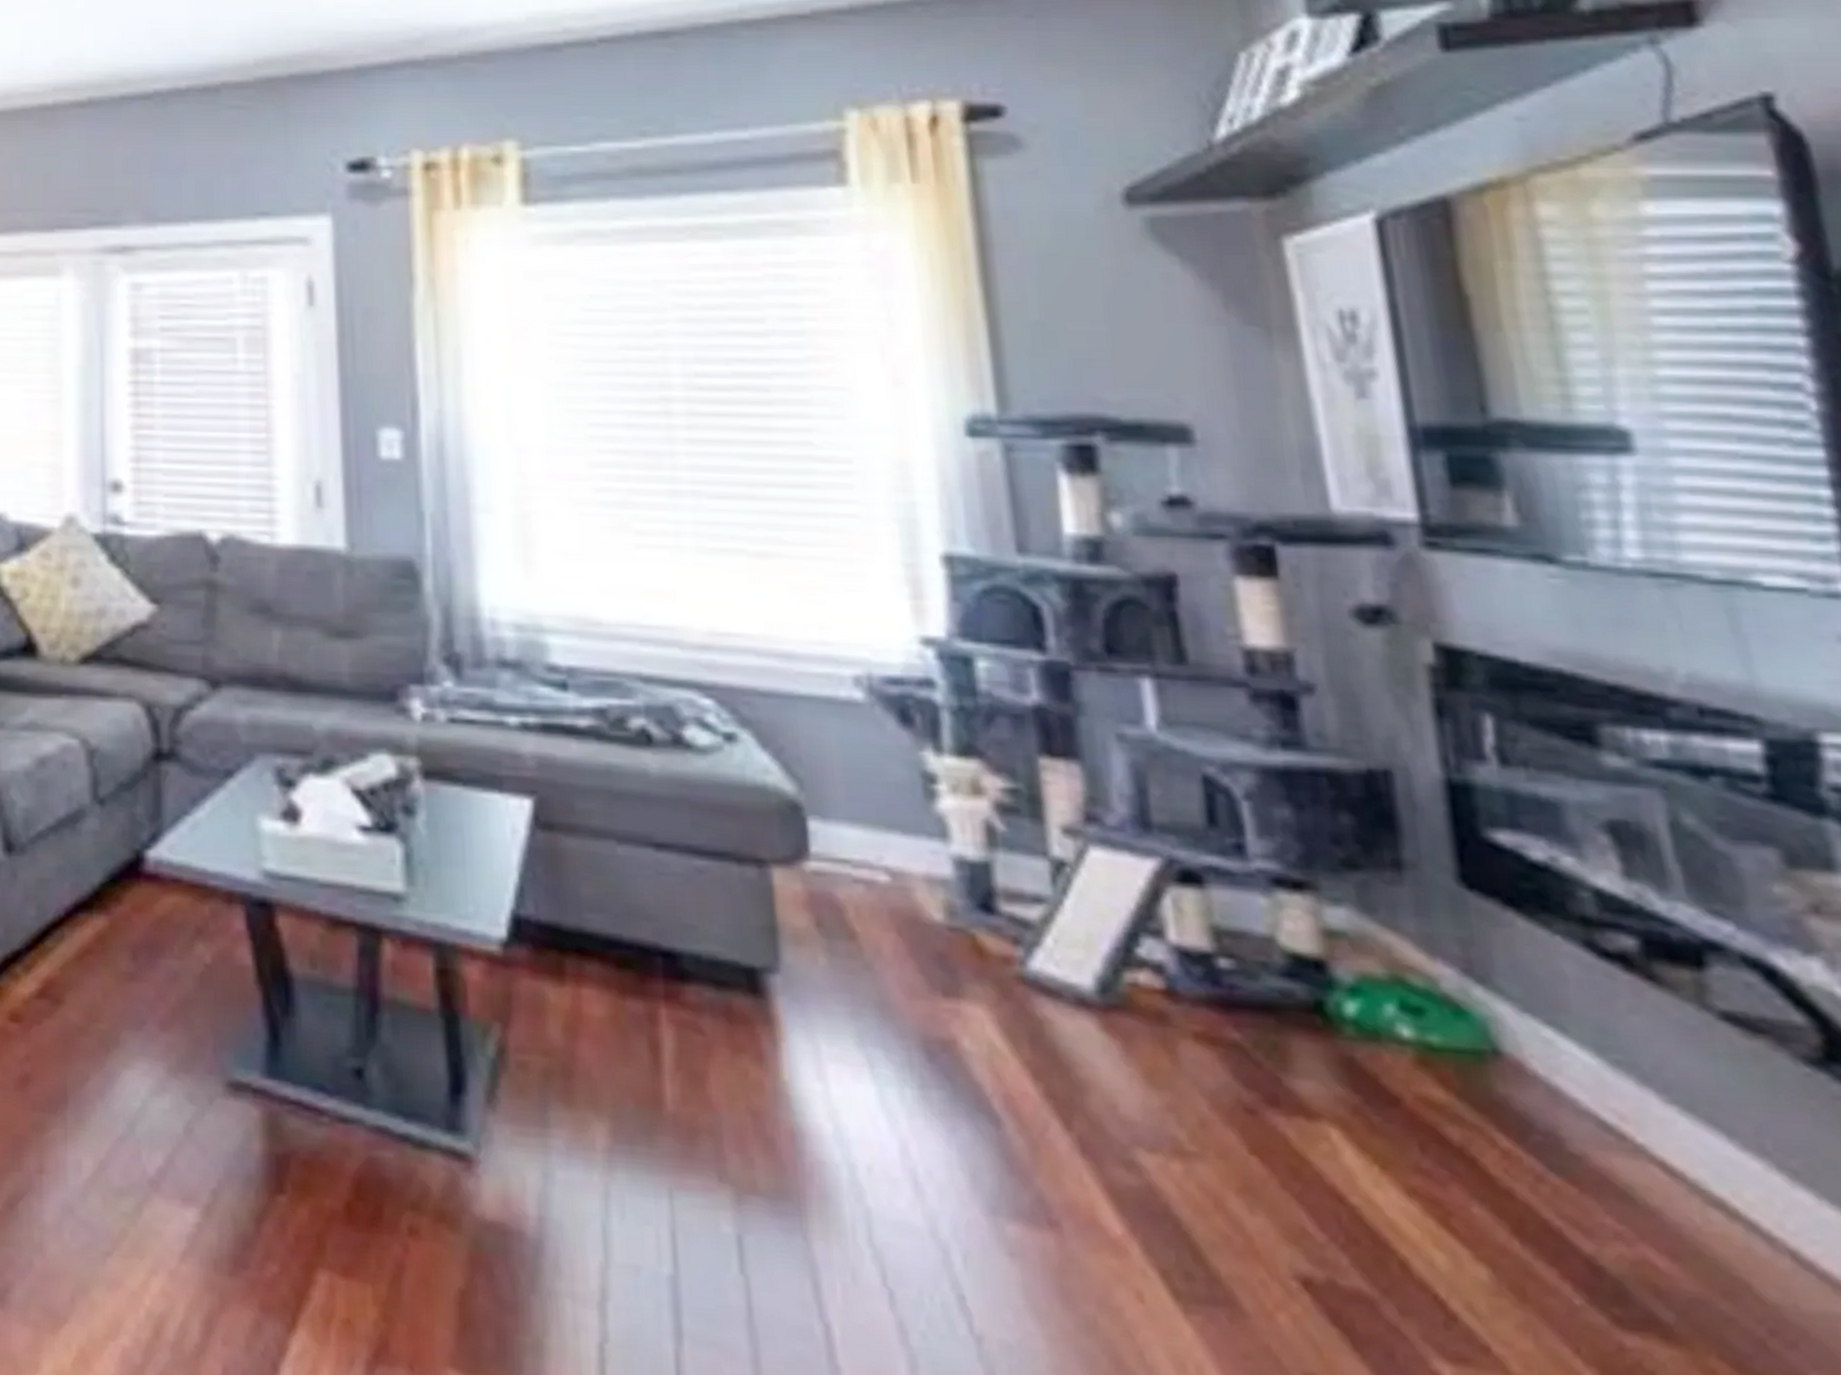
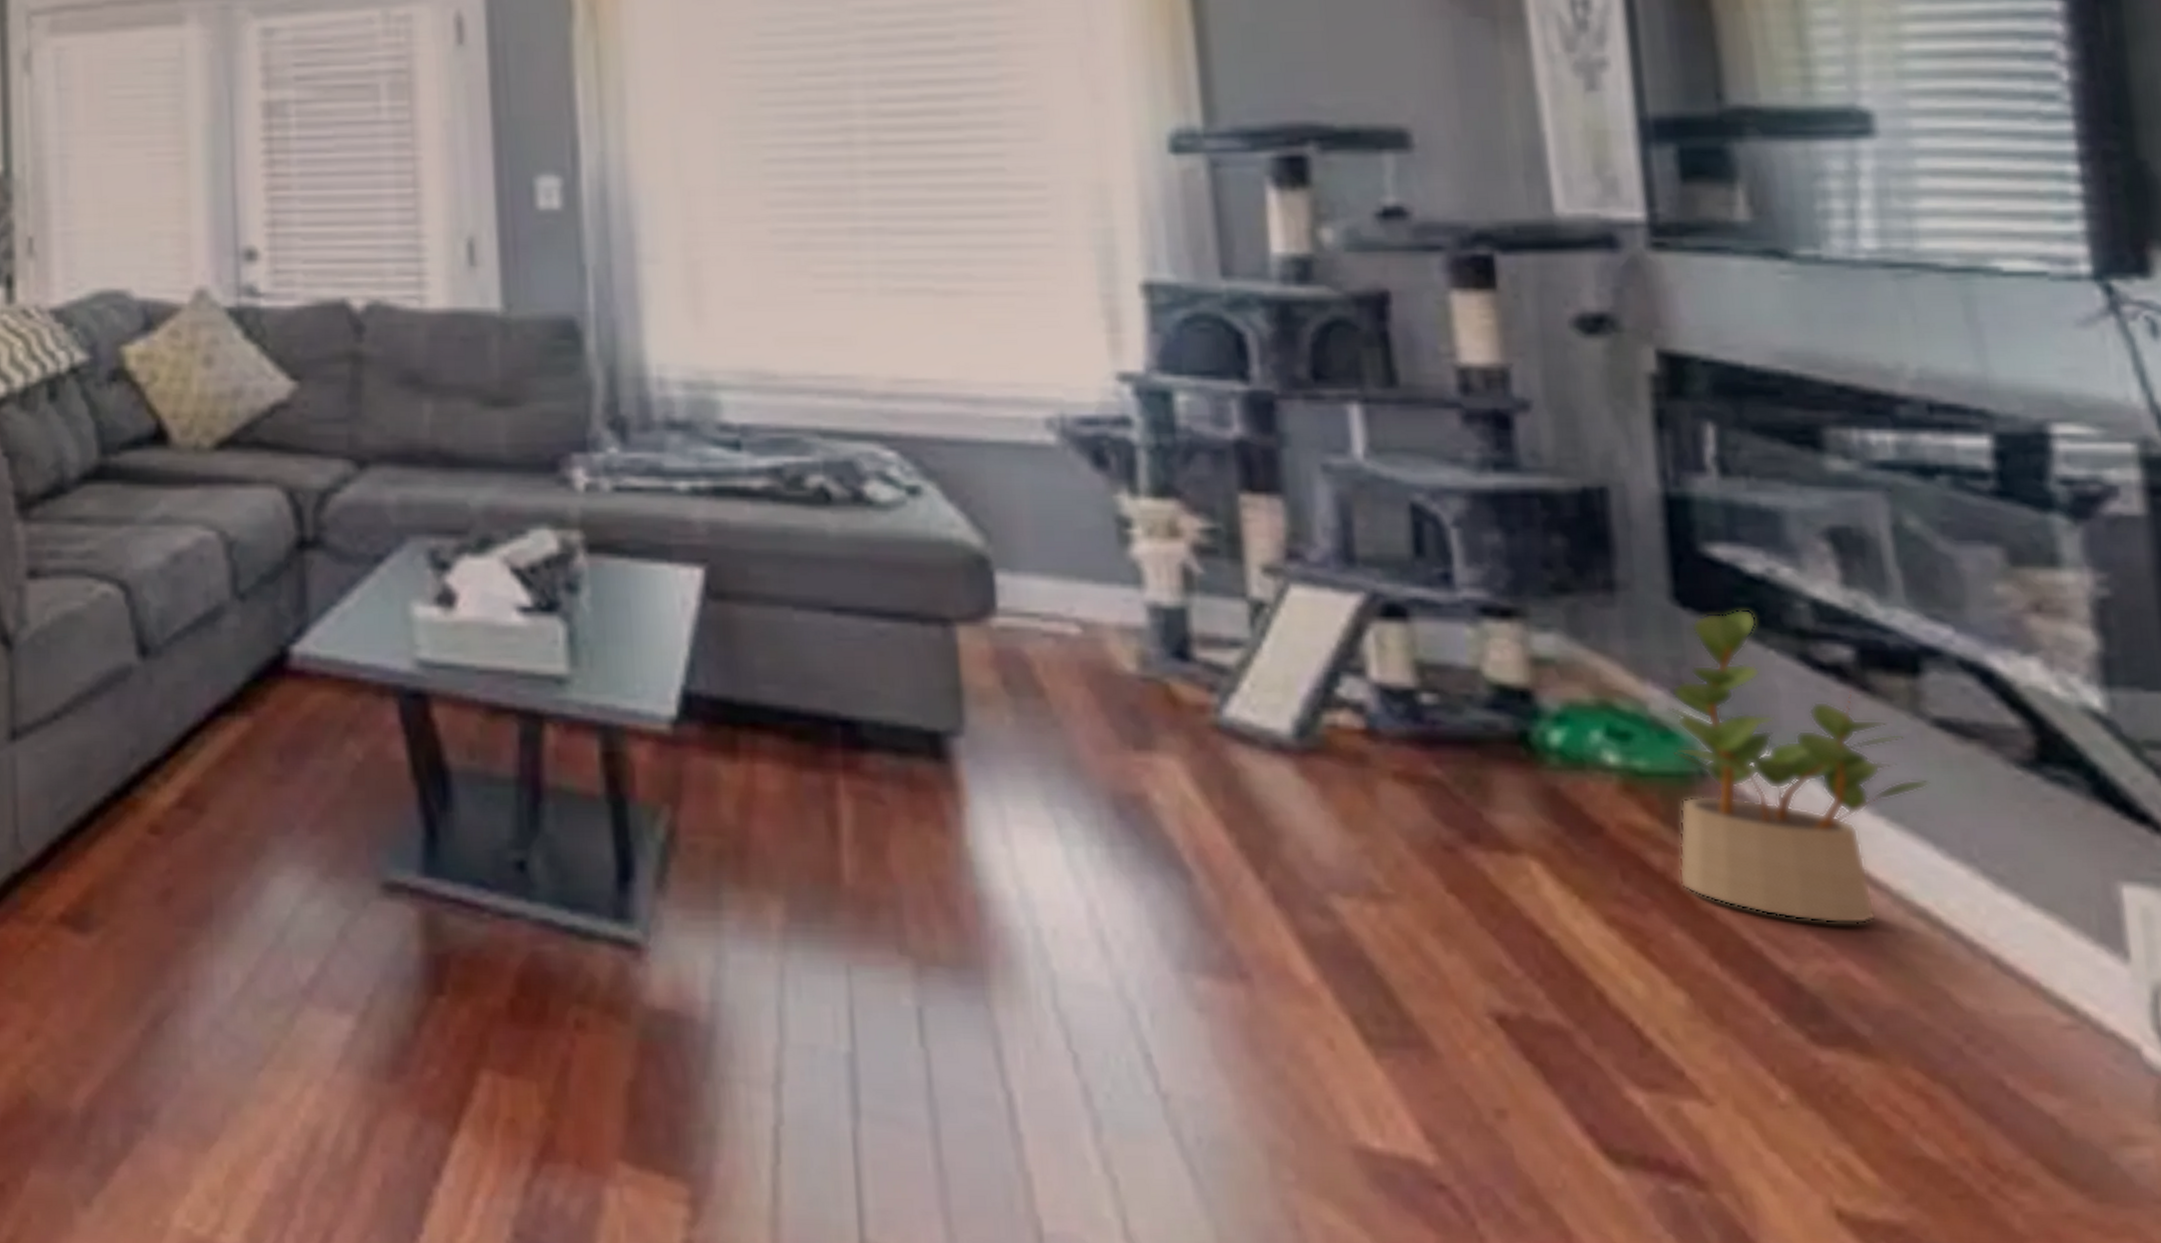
potted plant: none [1459,894,1721,1211] -> present [1668,609,1931,924]

